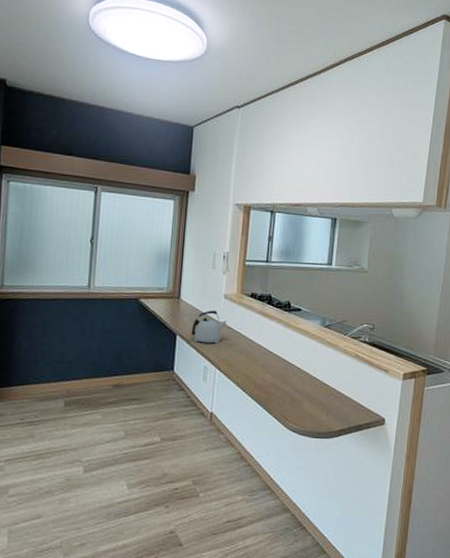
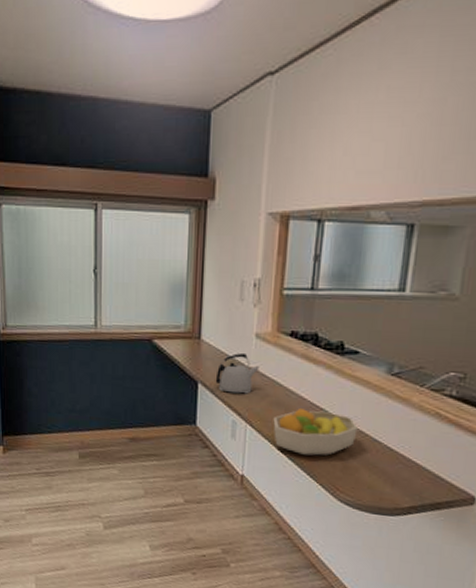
fruit bowl: none [237,353,302,393] -> present [273,407,358,456]

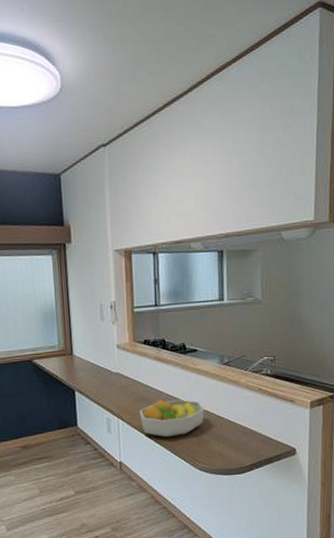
kettle: present [215,352,260,394] -> none [89,361,123,396]

